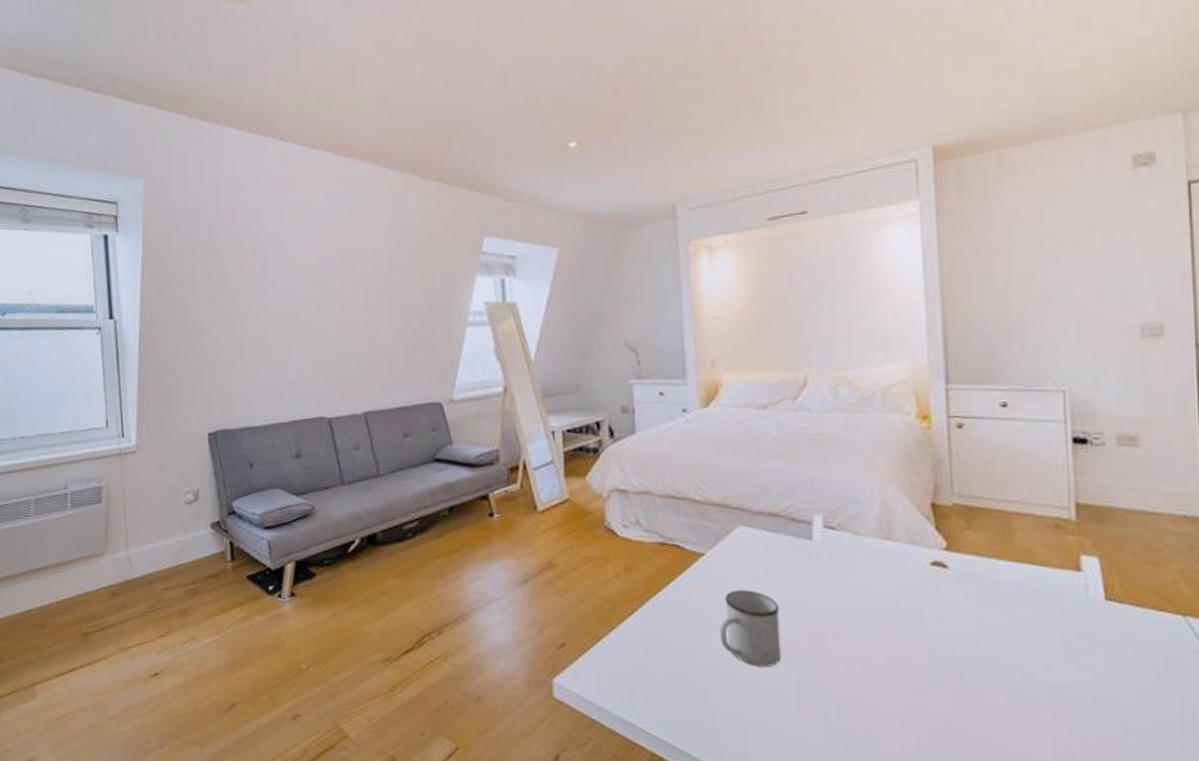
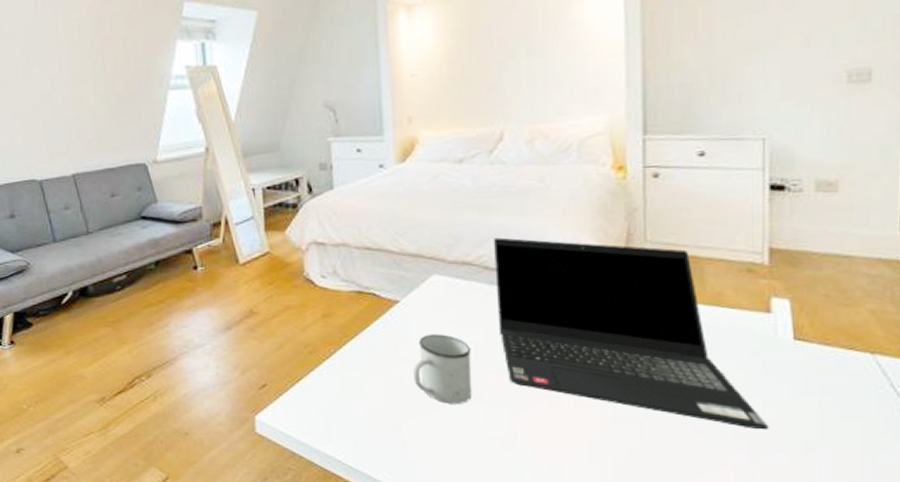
laptop computer: none [800,487,1086,697] -> present [494,237,769,430]

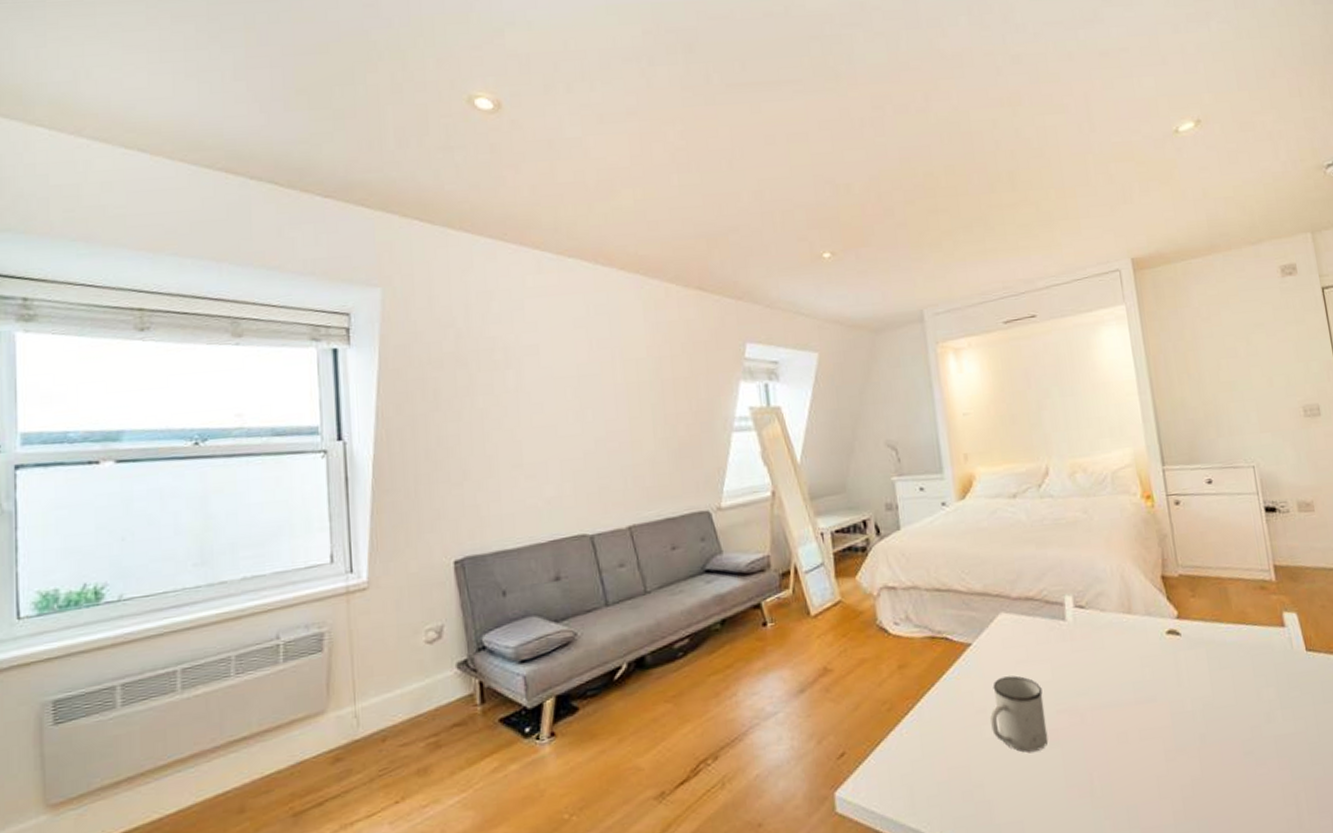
laptop computer: present [494,237,769,430] -> none [1051,570,1302,744]

